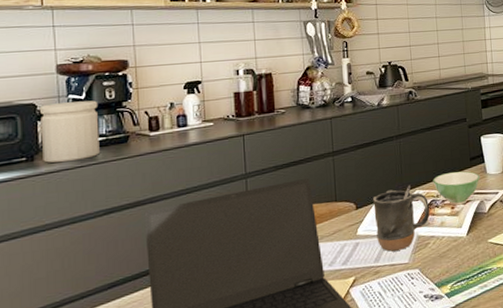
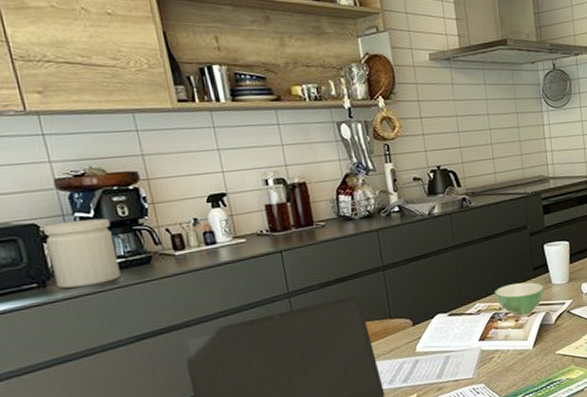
mug: present [373,185,430,252] -> none [430,298,493,367]

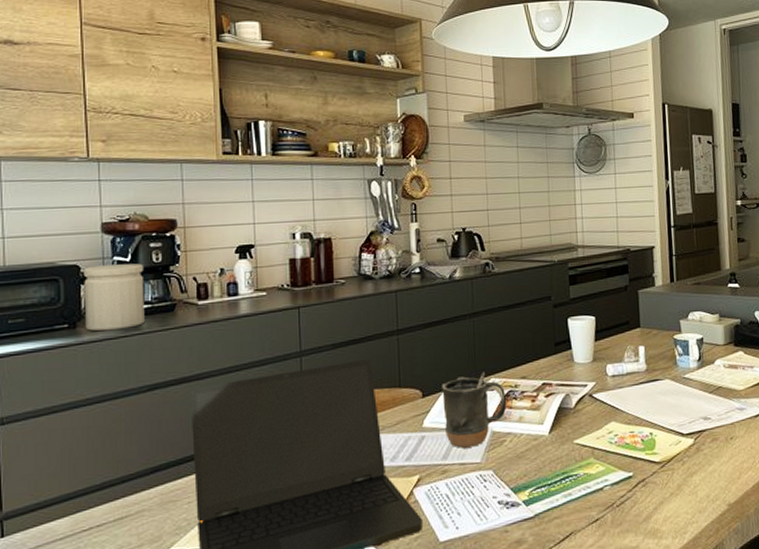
mug: none [430,298,493,367] -> present [442,372,507,448]
bowl: present [494,282,545,319] -> none [511,358,566,399]

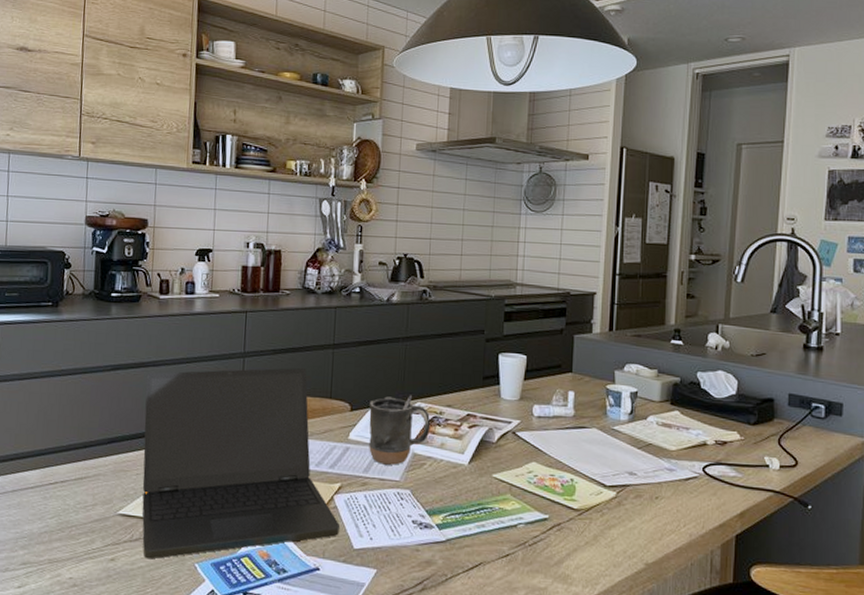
jar: present [84,263,145,332] -> none [65,254,117,313]

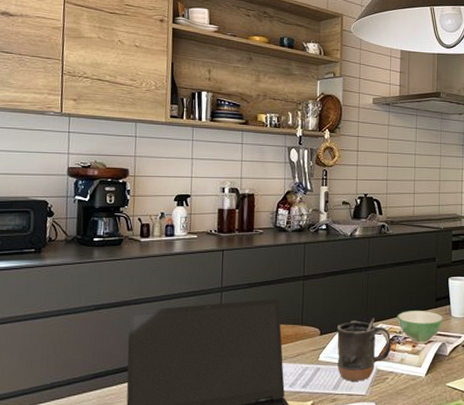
bowl: none [437,388,493,429] -> present [397,310,444,344]

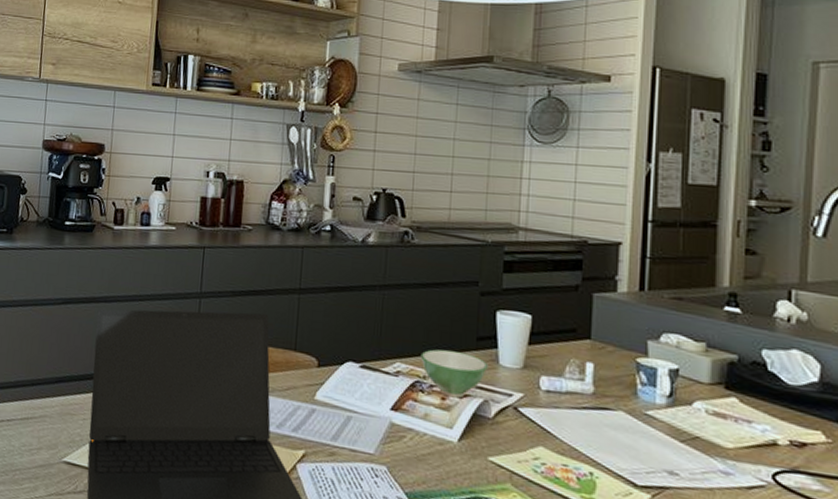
mug: present [337,318,392,381] -> none [338,353,412,435]

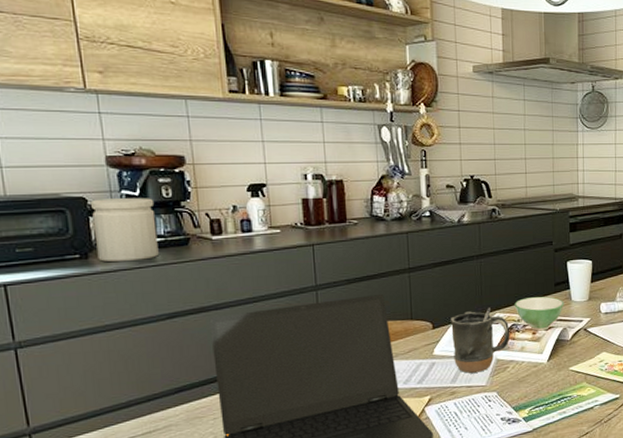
jar: none [19,179,72,242] -> present [91,198,159,263]
mug: none [338,353,412,435] -> present [451,307,510,373]

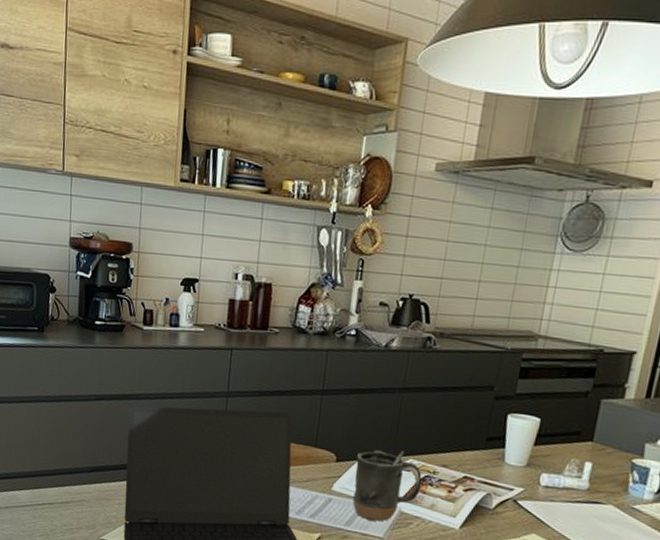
jar: present [91,198,159,263] -> none [51,277,101,341]
bowl: present [514,296,565,332] -> none [432,448,495,492]

